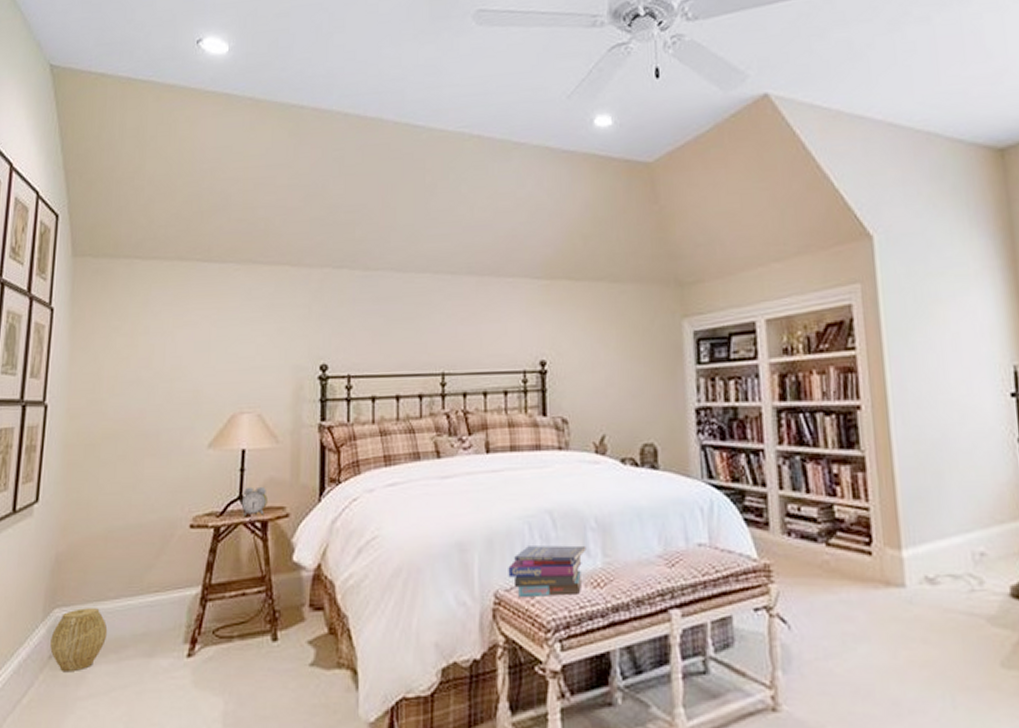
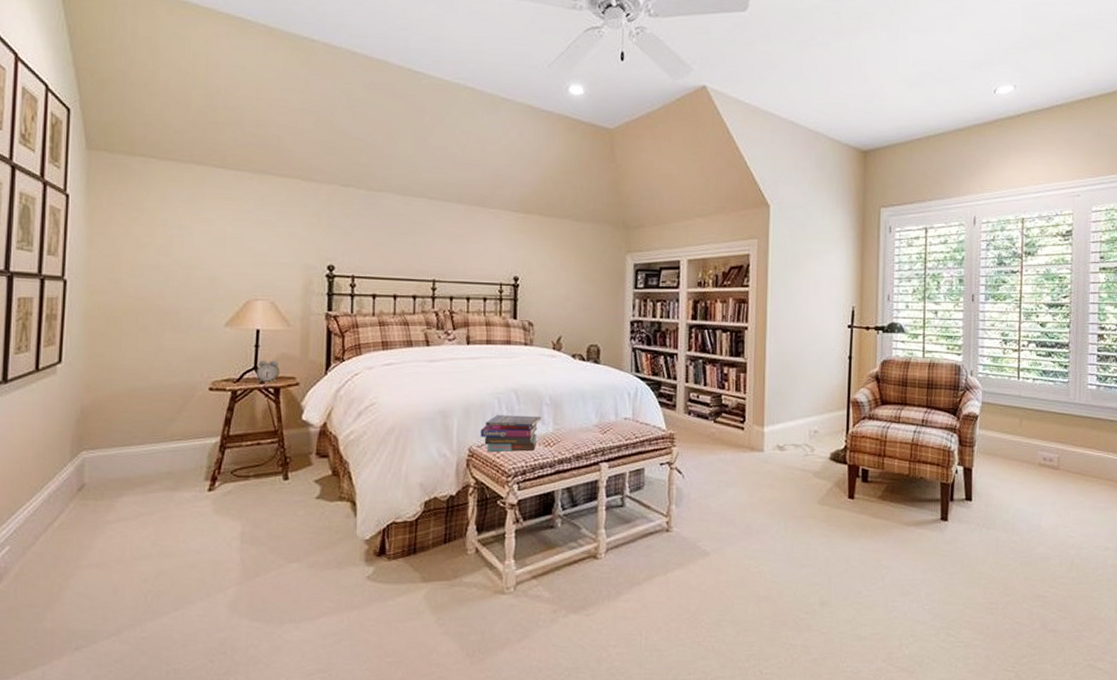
woven basket: present [50,608,108,673] -> none [79,451,134,502]

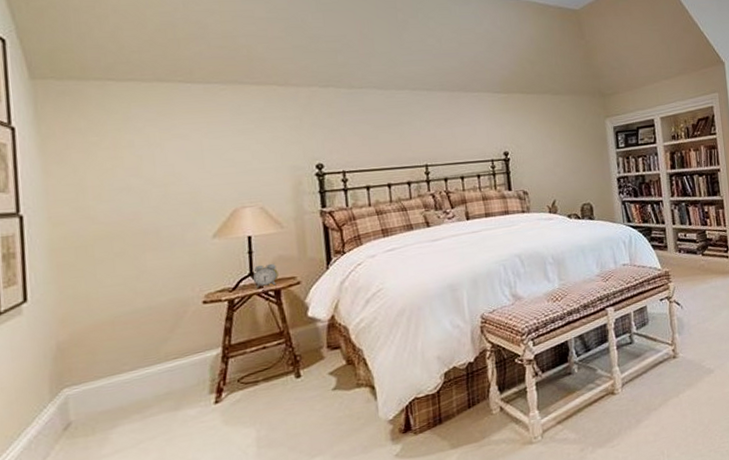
books: present [480,415,542,452] -> none [490,275,547,315]

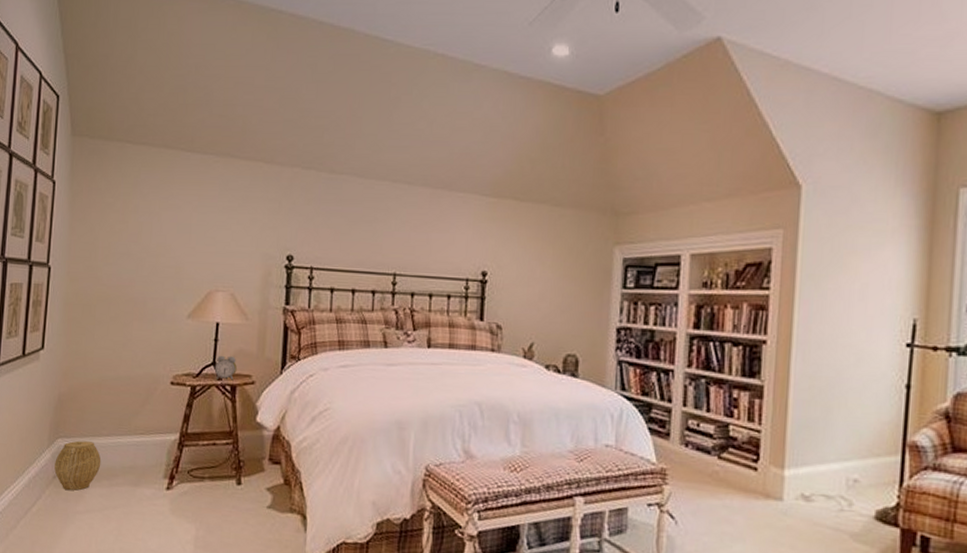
woven basket: none [63,381,128,439] -> present [54,440,101,491]

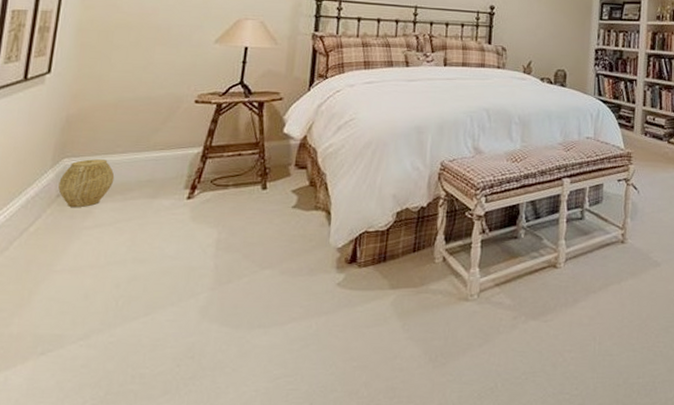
alarm clock: present [214,355,237,381] -> none [241,75,265,98]

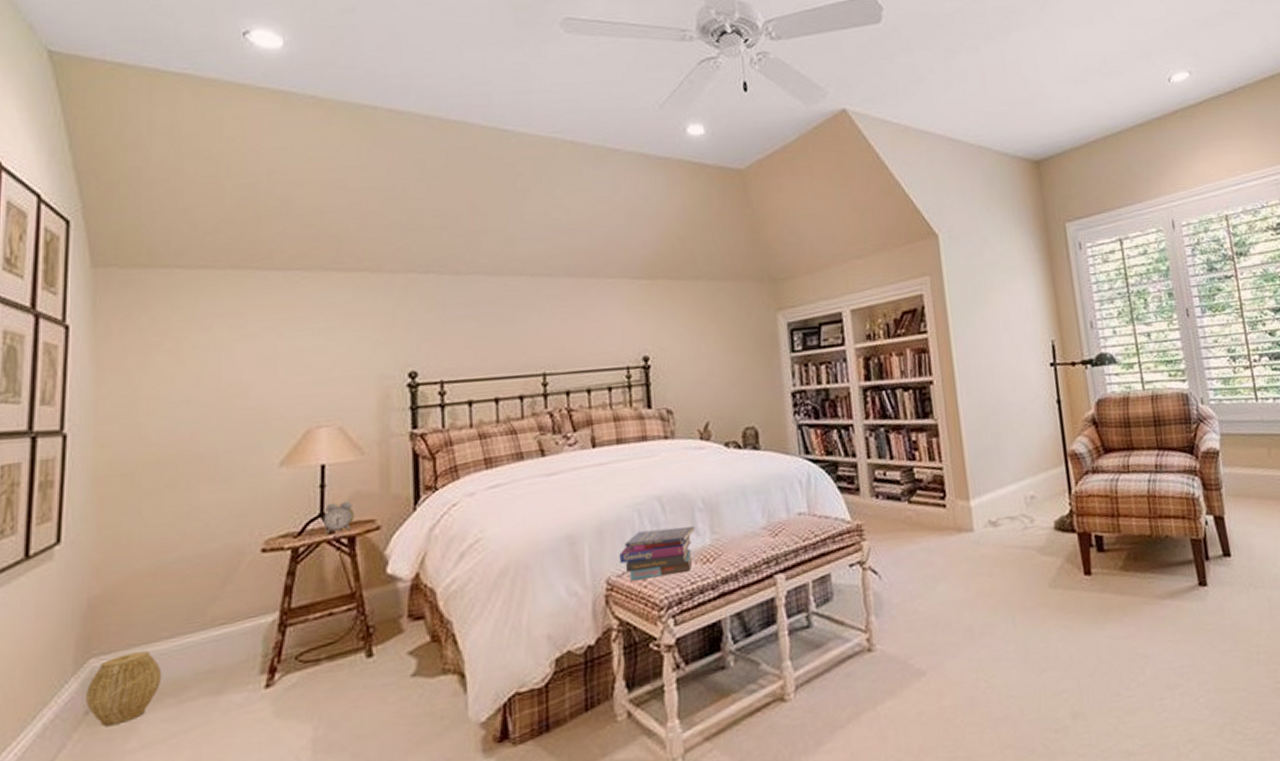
alarm clock: none [241,75,265,98] -> present [323,500,354,535]
books: none [452,132,510,167] -> present [619,526,695,581]

